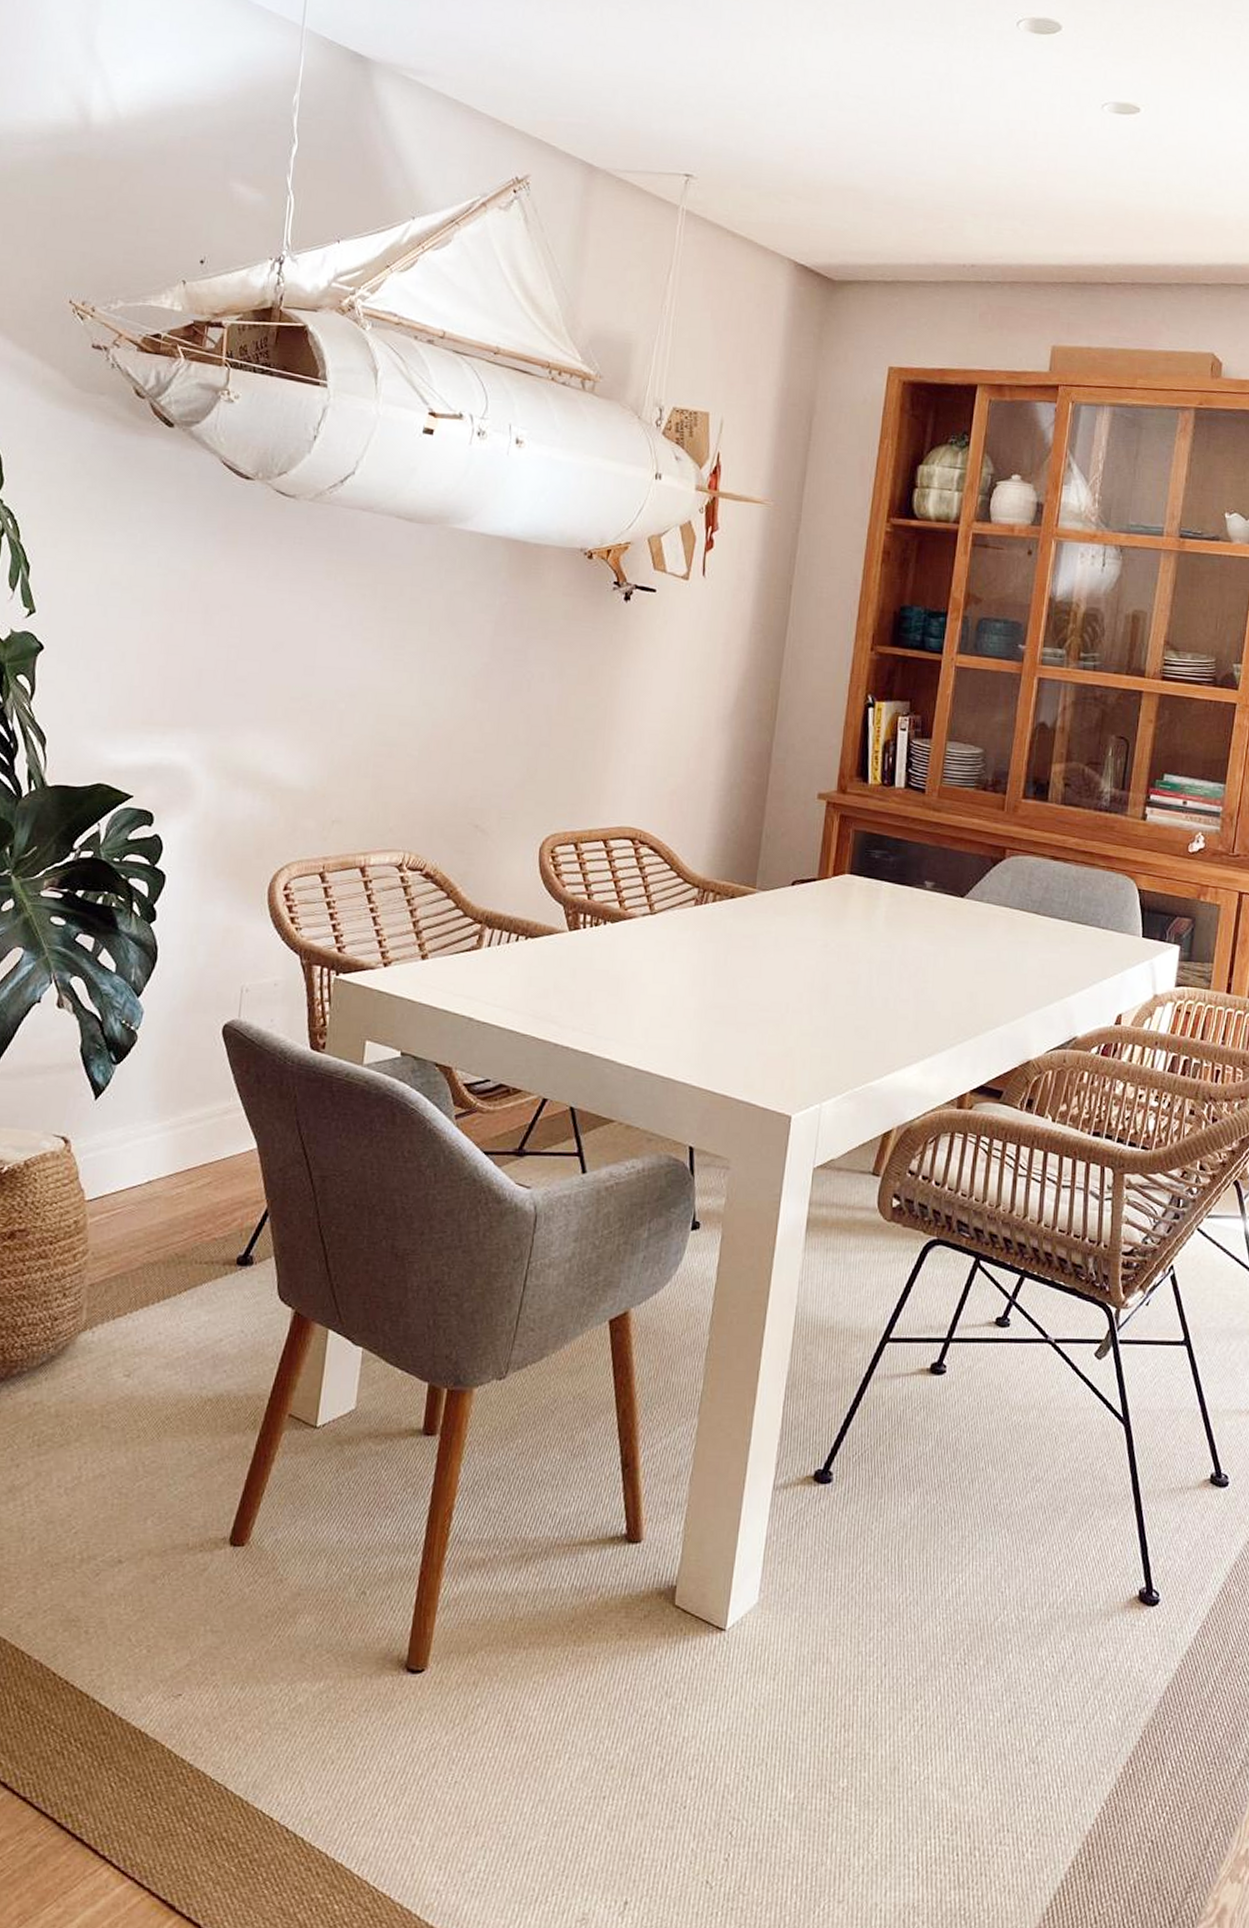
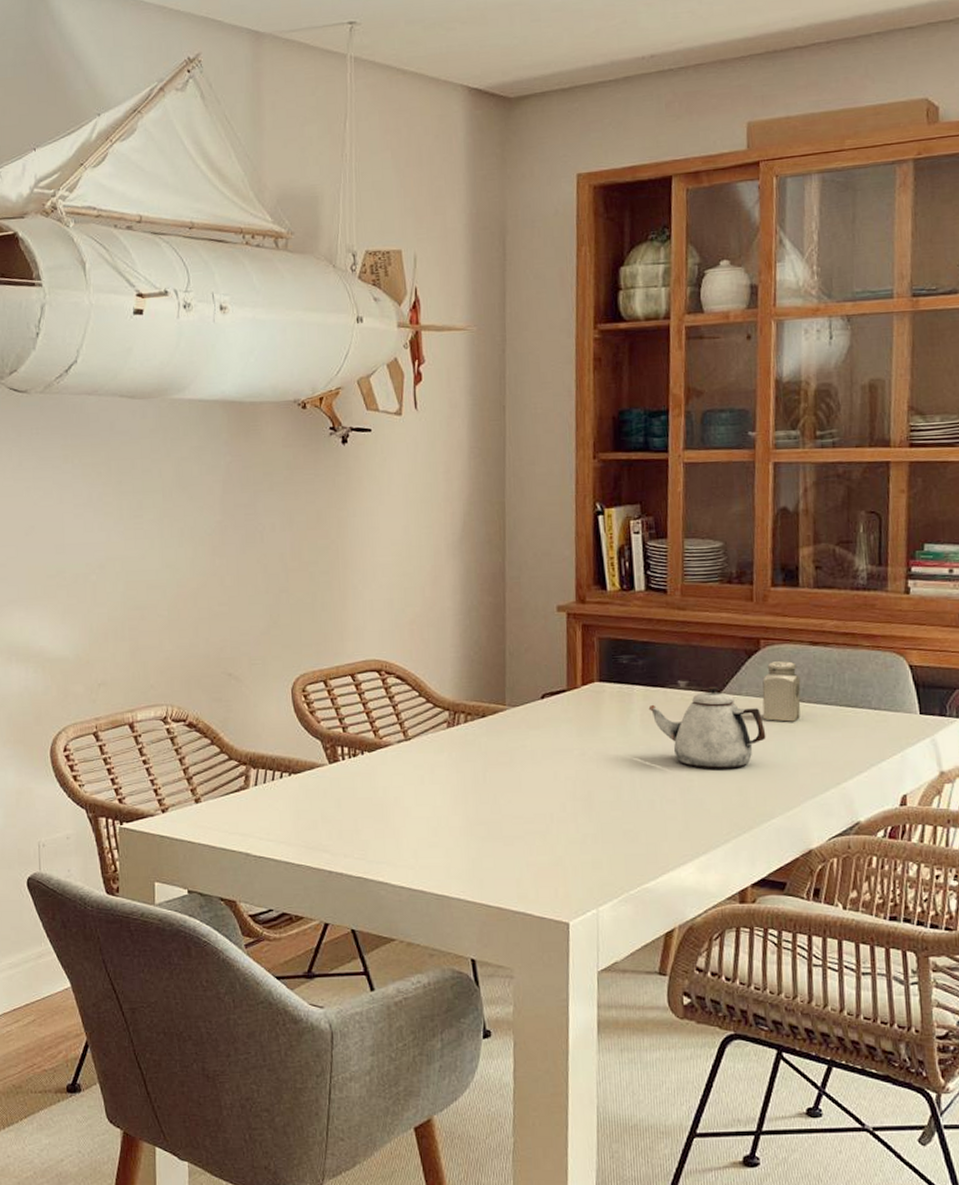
teapot: none [894,889,1001,974] -> present [648,686,766,769]
salt shaker: none [1001,872,1039,933] -> present [762,661,801,722]

